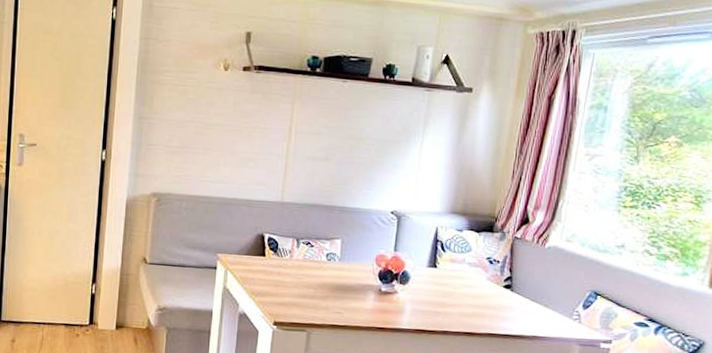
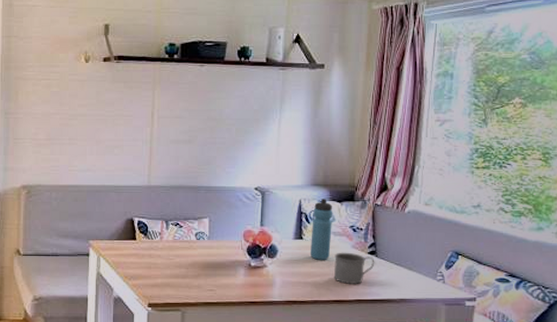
water bottle: none [443,227,470,291] -> present [309,199,333,260]
mug: none [465,283,510,318] -> present [333,252,375,284]

